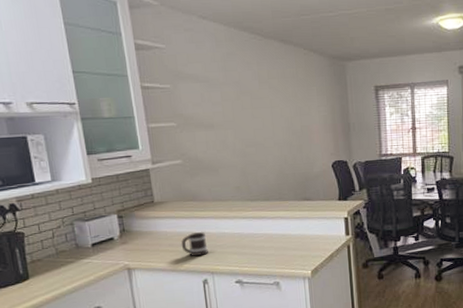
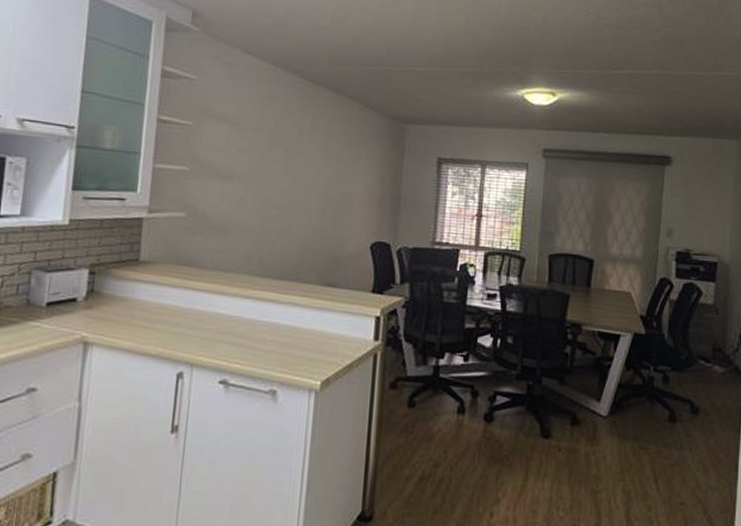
mug: present [180,231,208,256] -> none [159,307,195,339]

